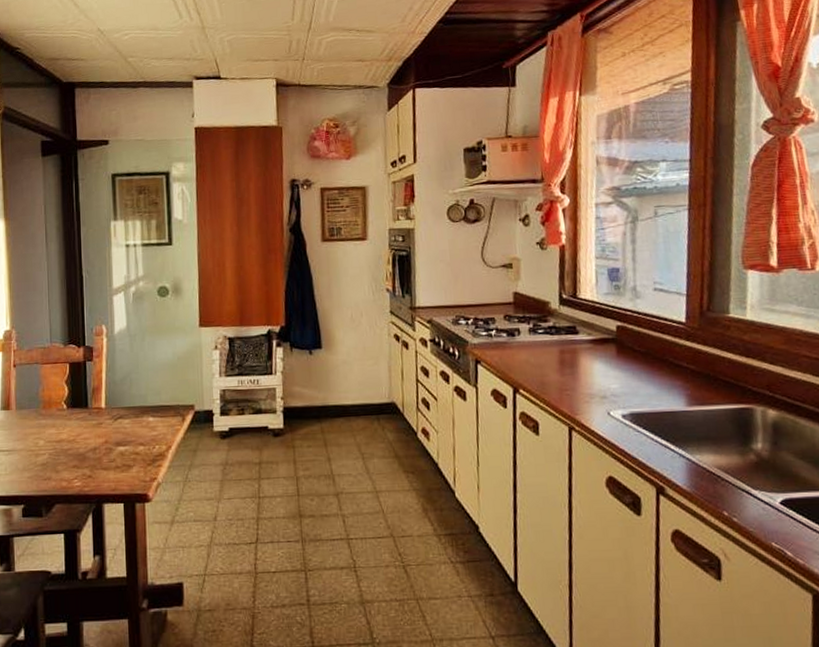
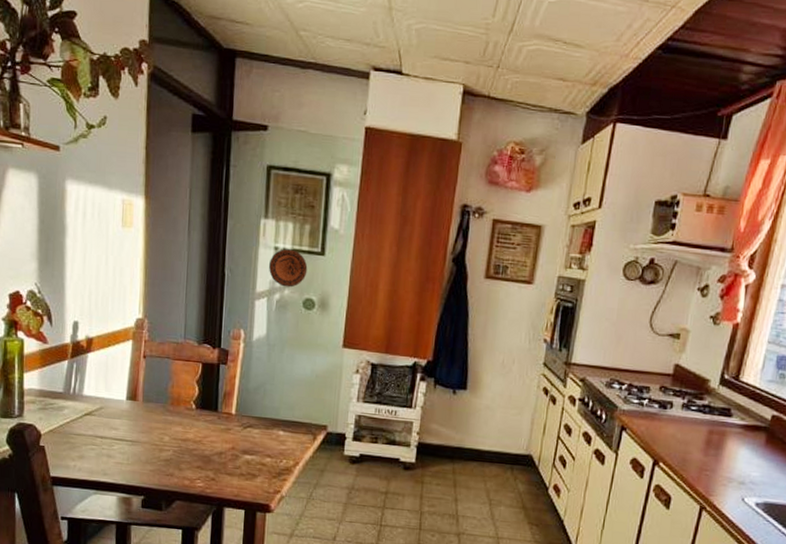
decorative plate: none [123,244,158,280] -> present [269,249,308,288]

